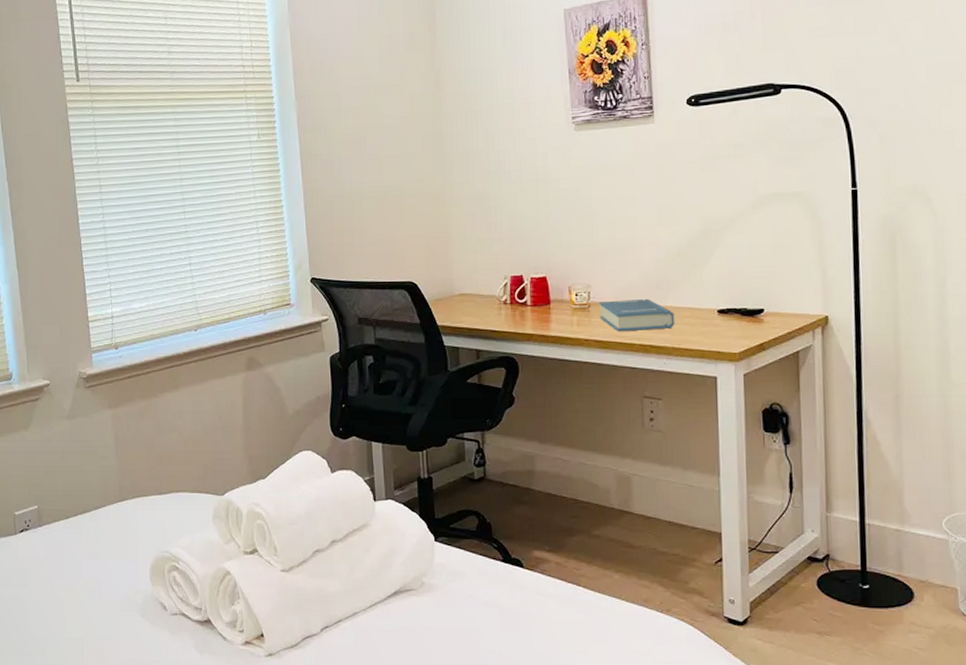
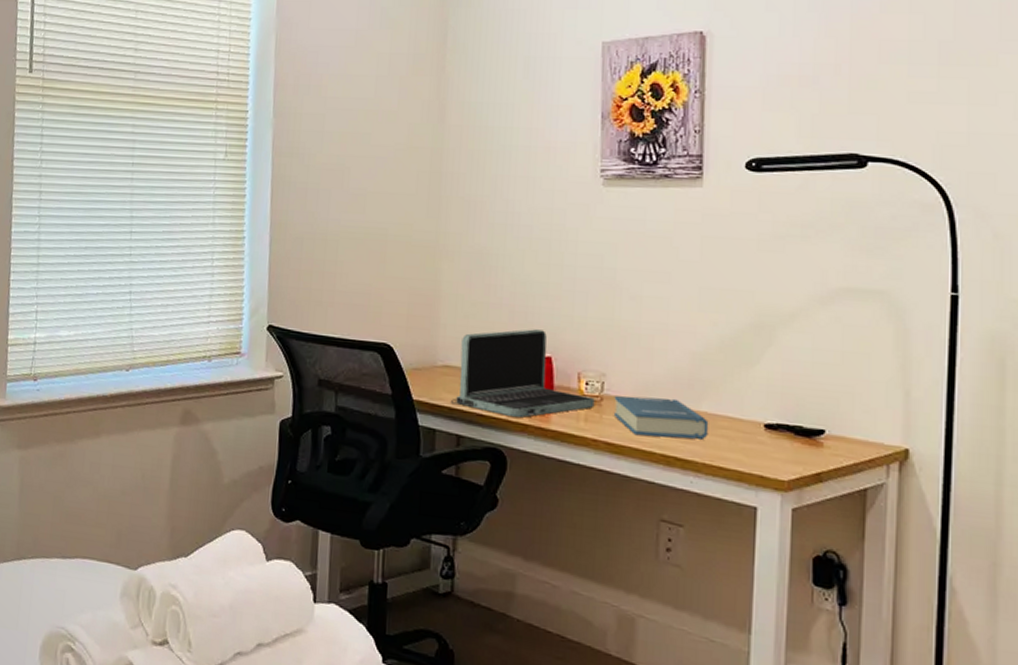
laptop: none [468,255,584,330] -> present [450,329,595,419]

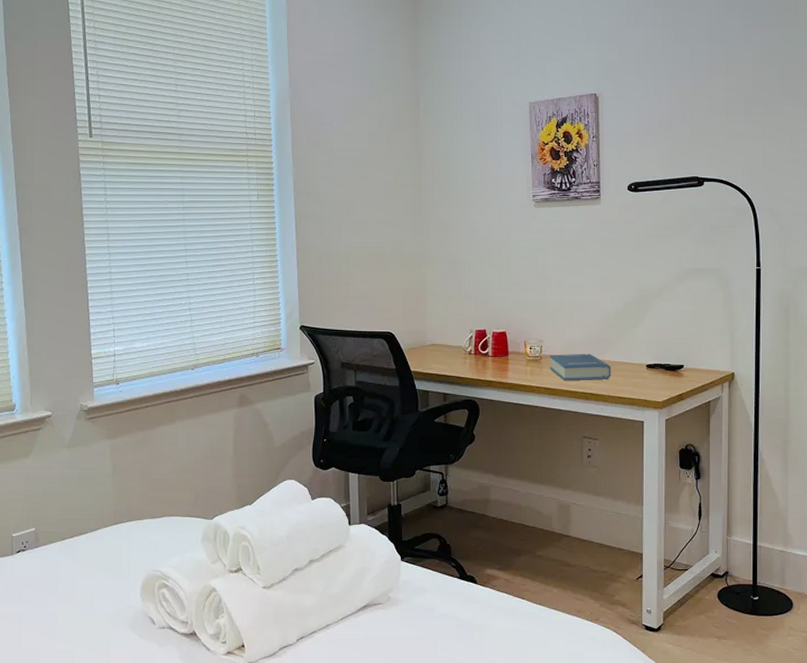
laptop: present [450,329,595,419] -> none [437,313,537,377]

